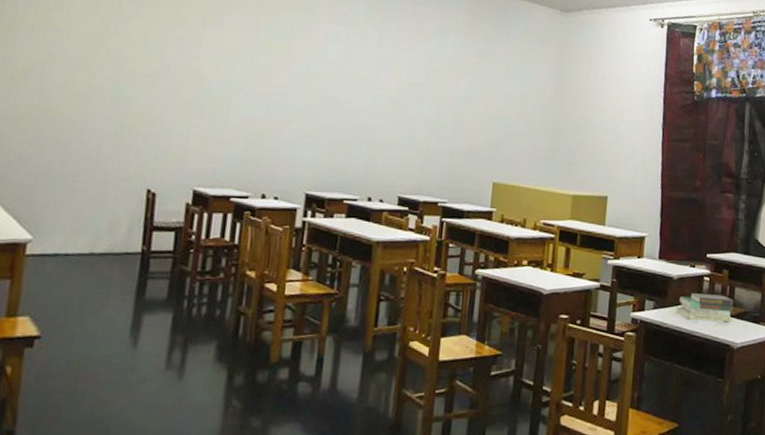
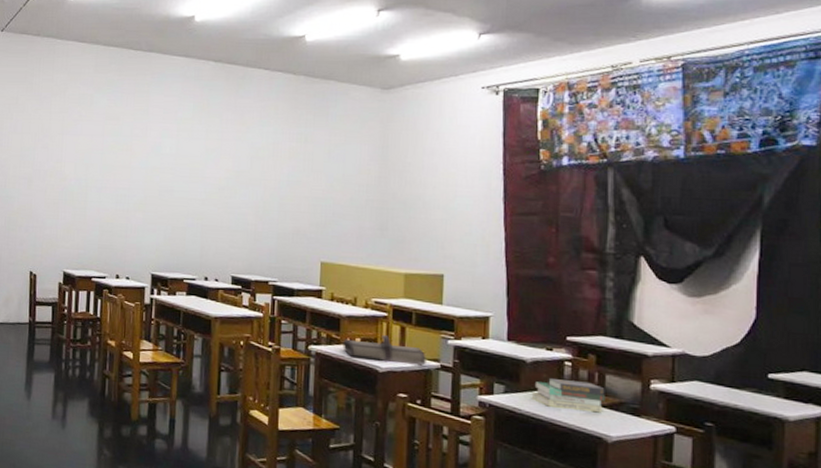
tool roll: none [509,257,588,285] -> present [343,335,426,365]

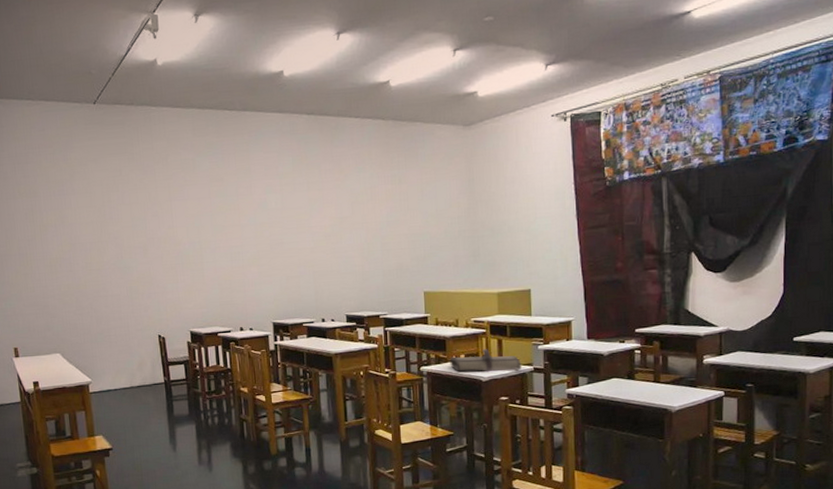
books: present [532,378,605,413] -> none [610,365,668,390]

